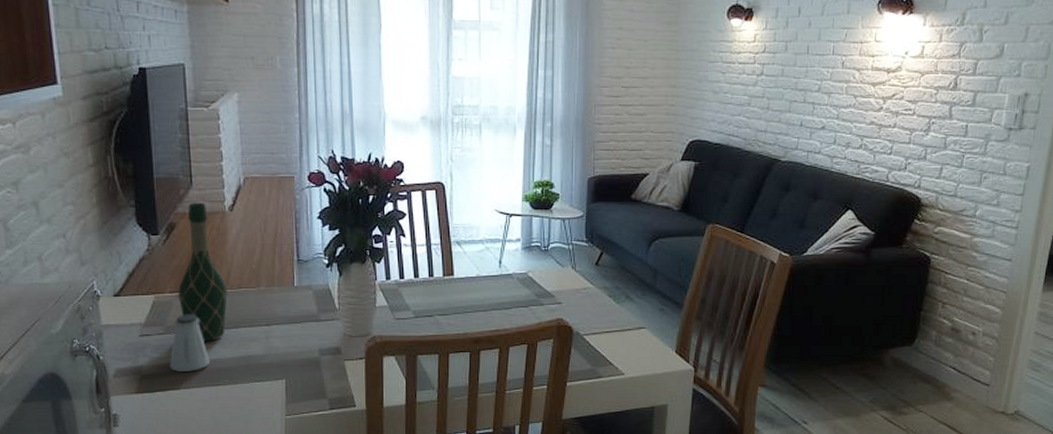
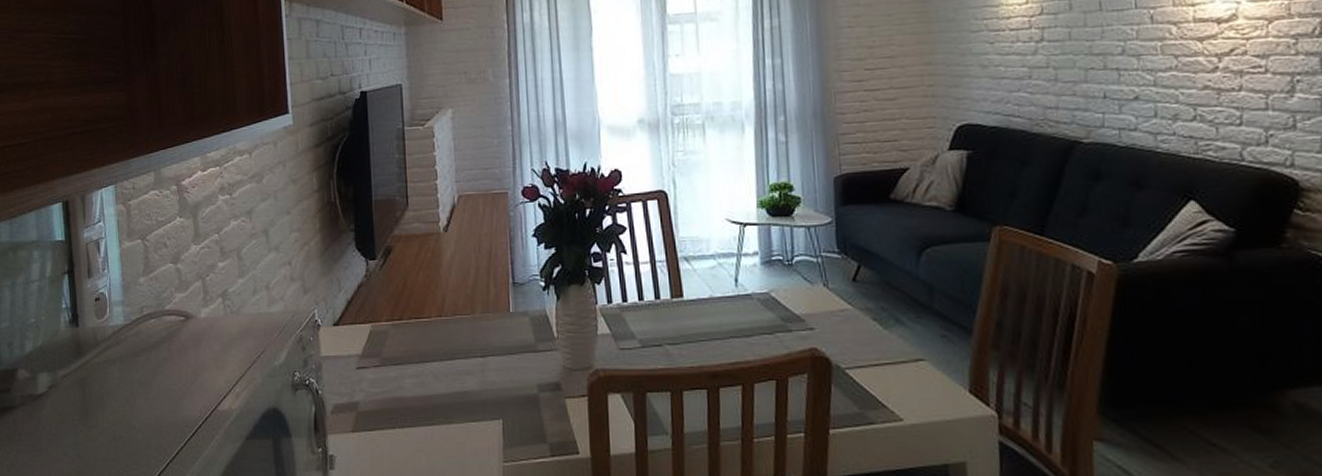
saltshaker: present [169,313,211,372] -> none [384,344,426,409]
wine bottle: present [178,202,228,342] -> none [394,223,442,375]

